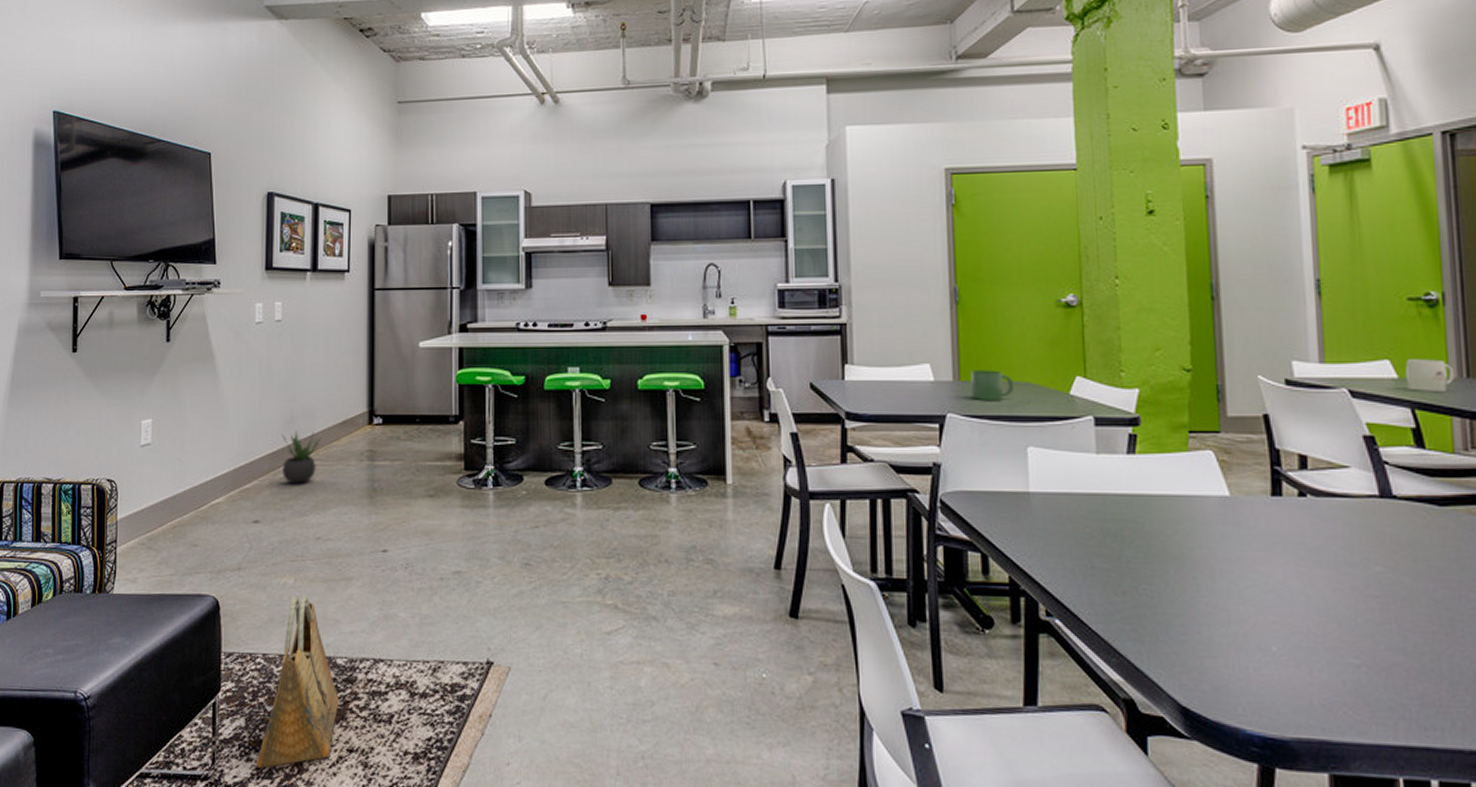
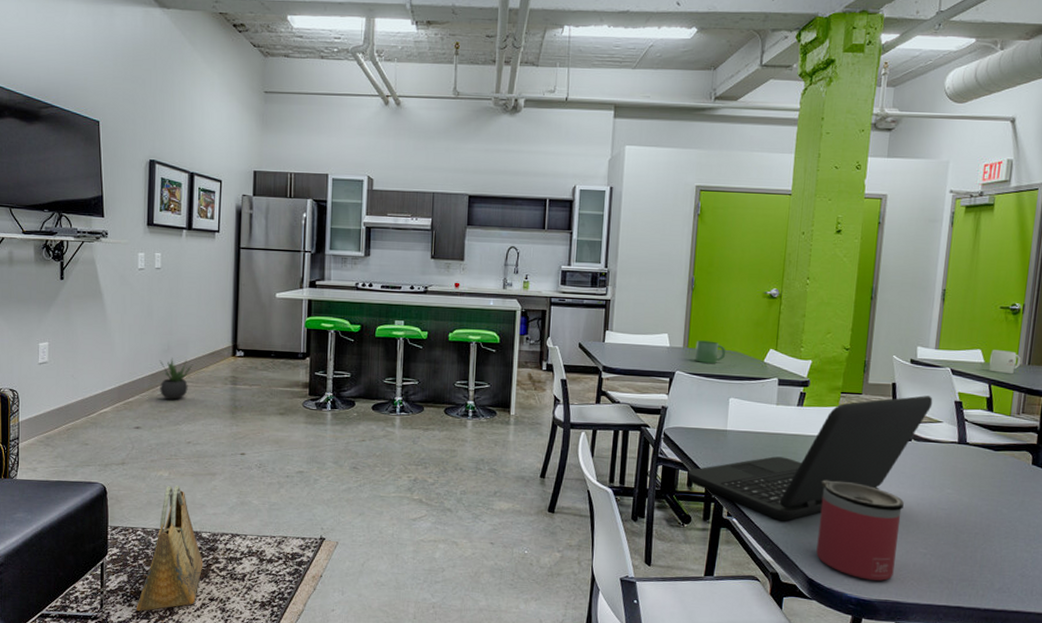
laptop: none [980,430,1330,622] -> present [687,395,933,521]
beverage cup: none [1180,558,1313,709] -> present [816,480,904,581]

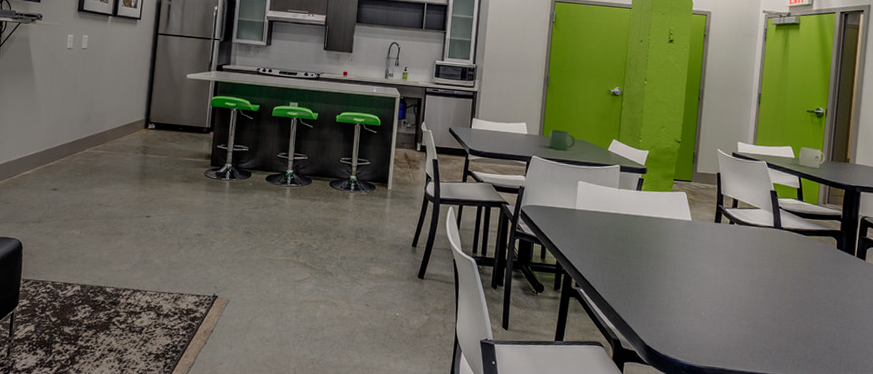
grocery bag: present [135,485,204,612] -> none [40,243,106,360]
potted plant: present [159,357,193,400] -> none [77,127,109,166]
laptop: present [687,395,933,521] -> none [541,185,752,293]
beverage cup: present [816,480,904,581] -> none [653,256,729,350]

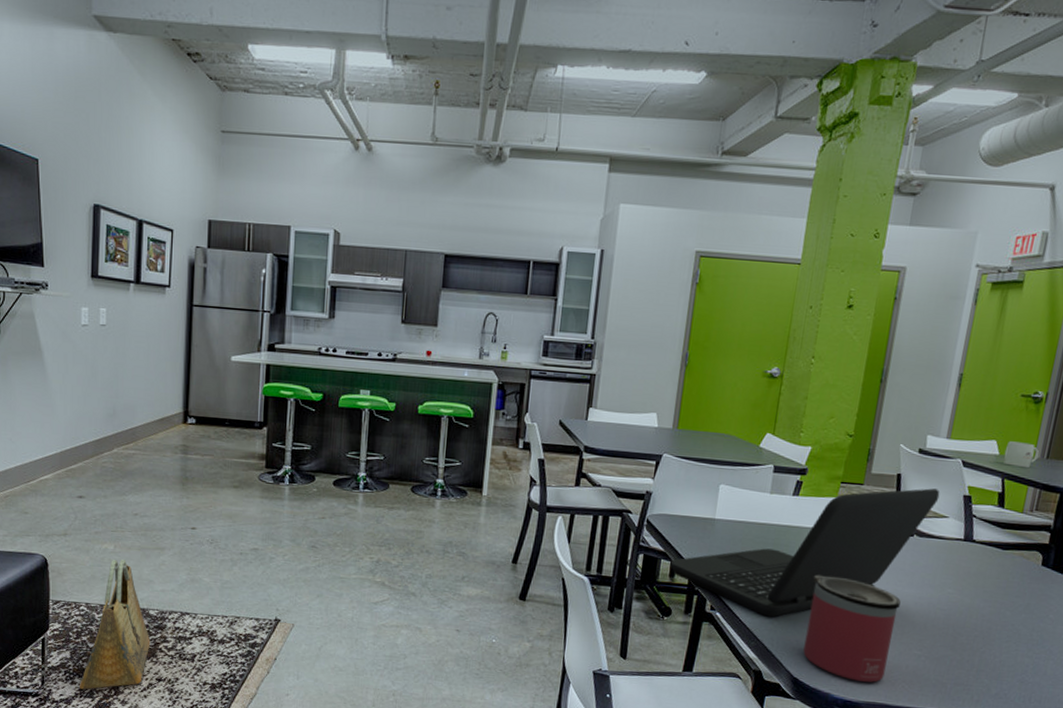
grocery bag: none [40,243,106,360] -> present [79,559,151,690]
laptop: none [541,185,752,293] -> present [670,488,940,617]
mug: present [548,129,576,151] -> none [684,421,719,448]
beverage cup: none [653,256,729,350] -> present [803,575,901,683]

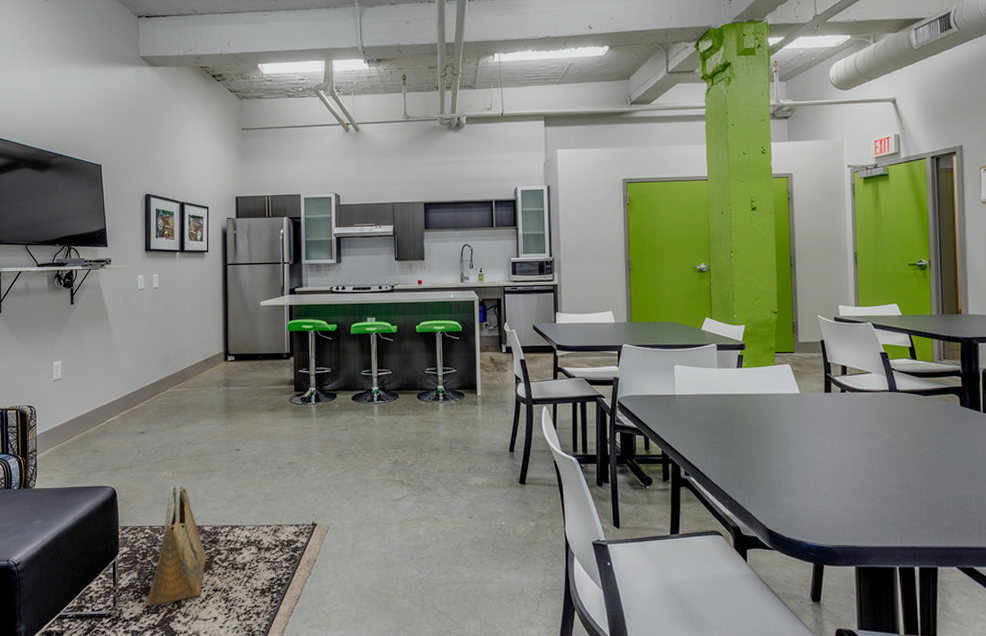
laptop: present [670,488,940,617] -> none [644,350,860,477]
beverage cup: present [803,575,901,683] -> none [769,434,847,527]
mug: present [1003,441,1040,468] -> none [906,303,935,324]

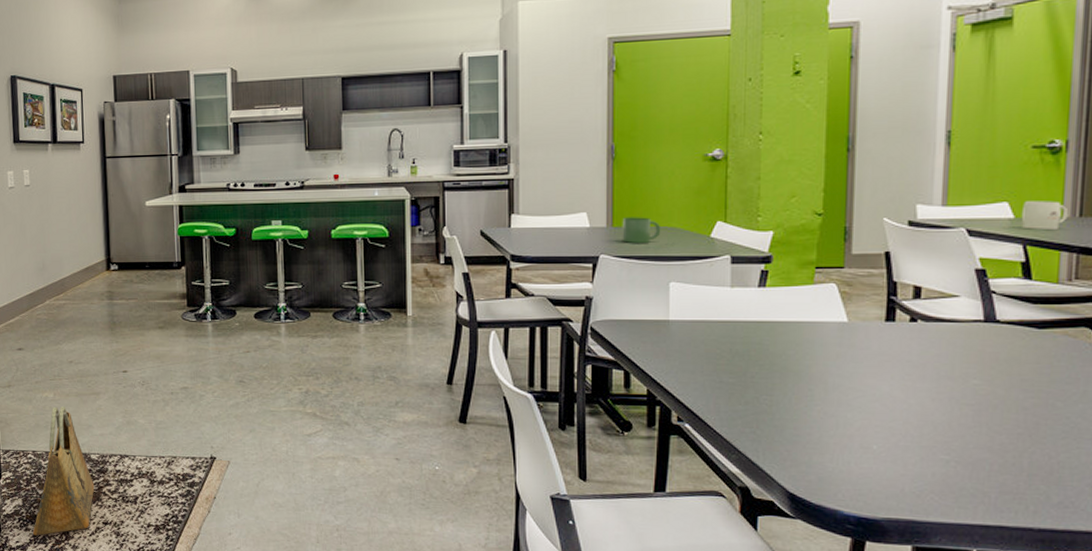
mug: none [638,314,667,336] -> present [622,217,661,244]
mug: none [906,303,935,324] -> present [1021,201,1069,231]

